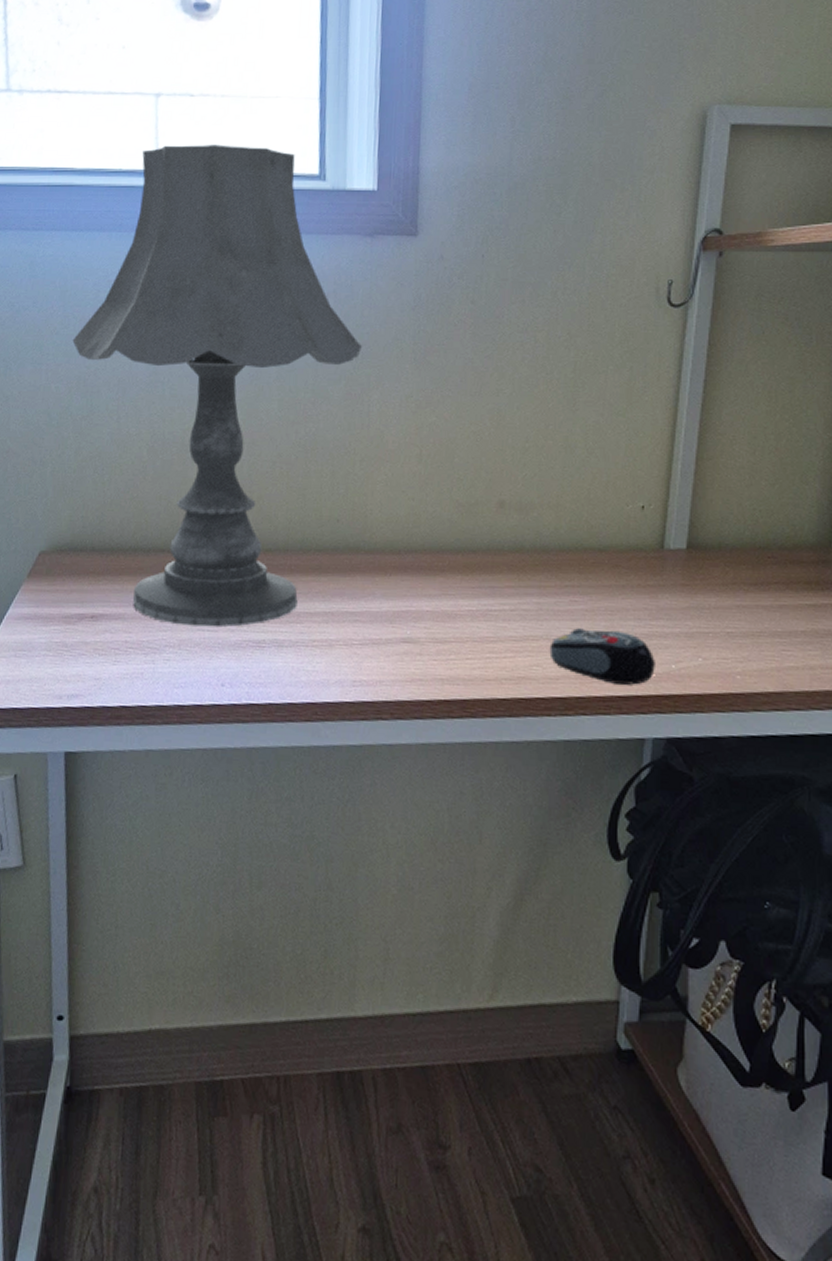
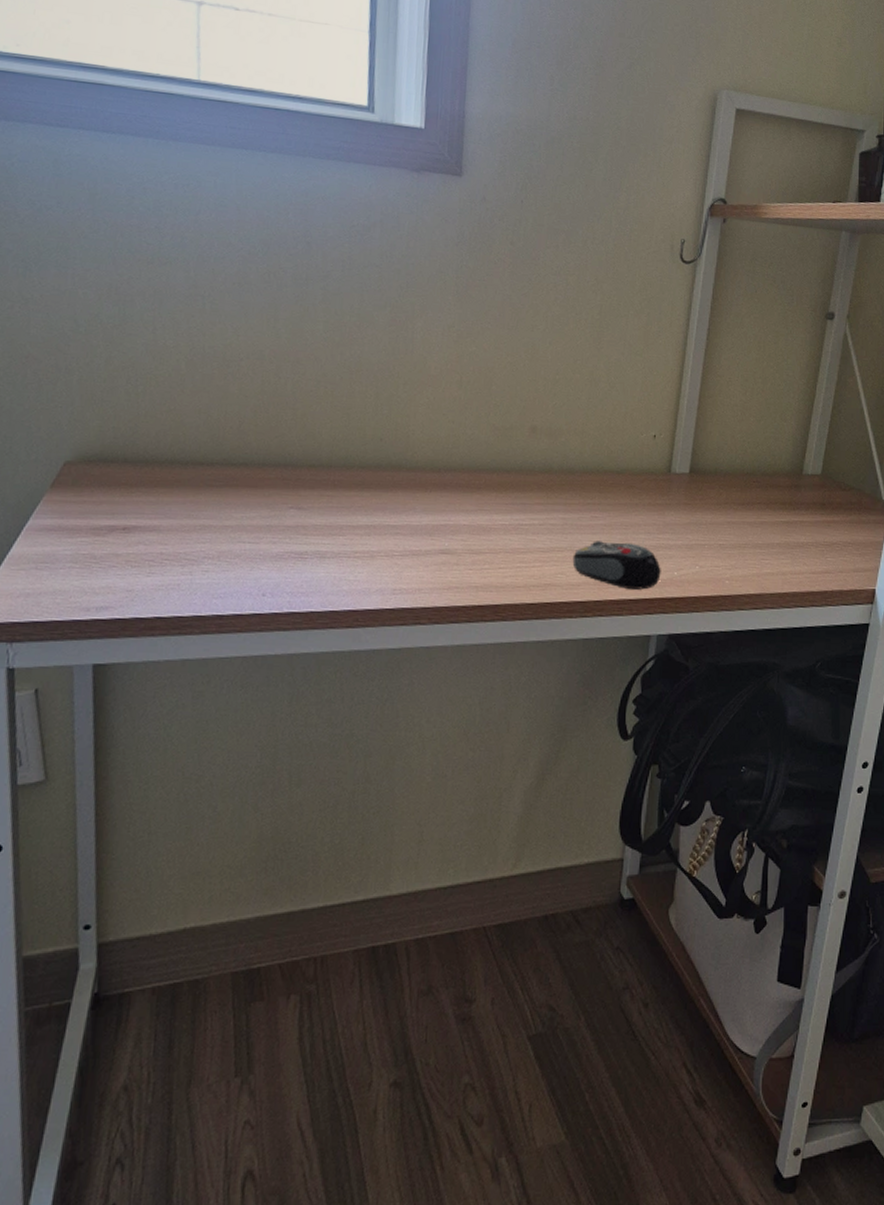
table lamp: present [72,145,362,627] -> none [102,56,407,539]

